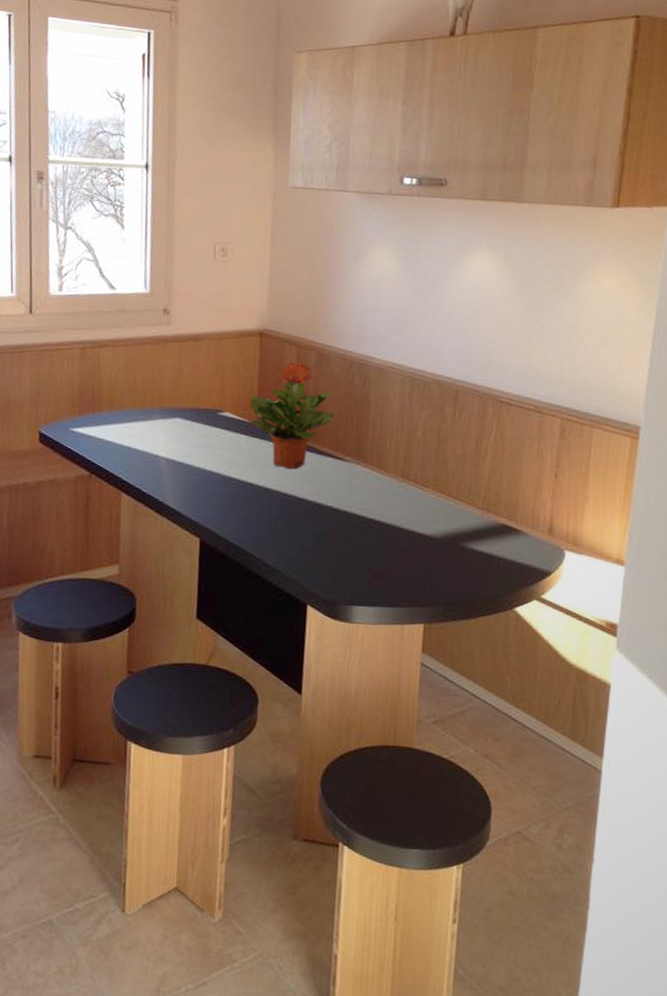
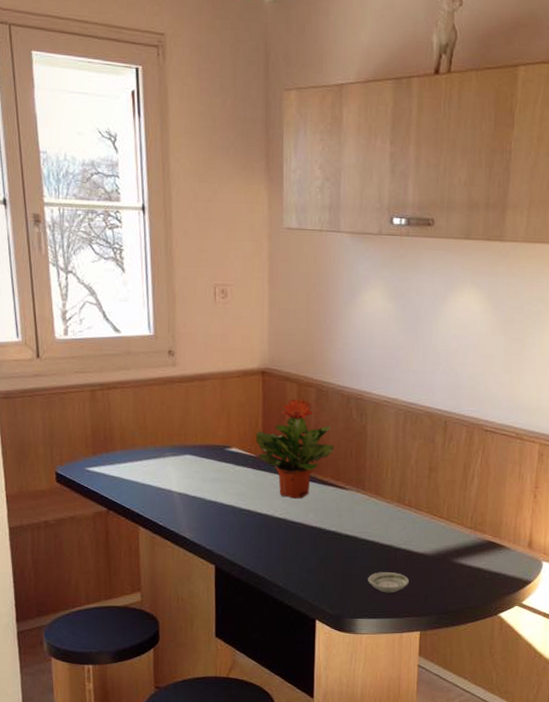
saucer: none [366,554,413,579] -> present [368,572,409,593]

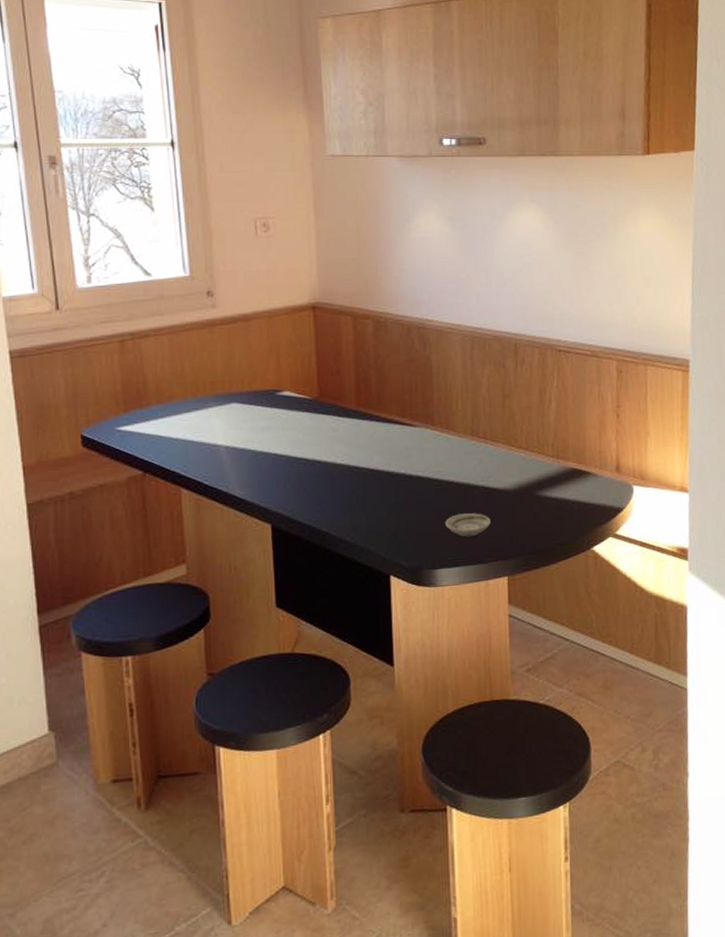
potted plant: present [256,398,335,499] -> none [309,332,398,442]

